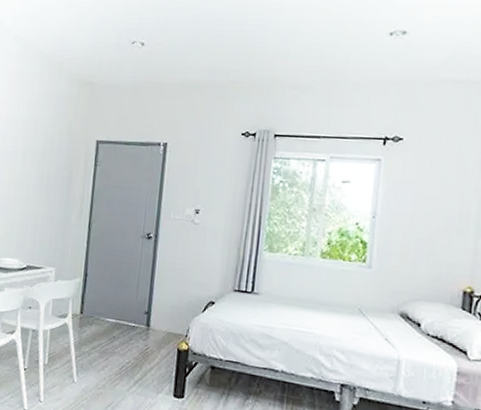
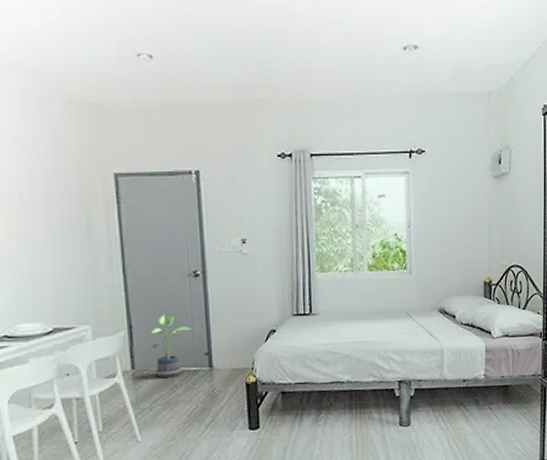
potted plant: none [96,268,139,329] -> present [147,314,194,379]

